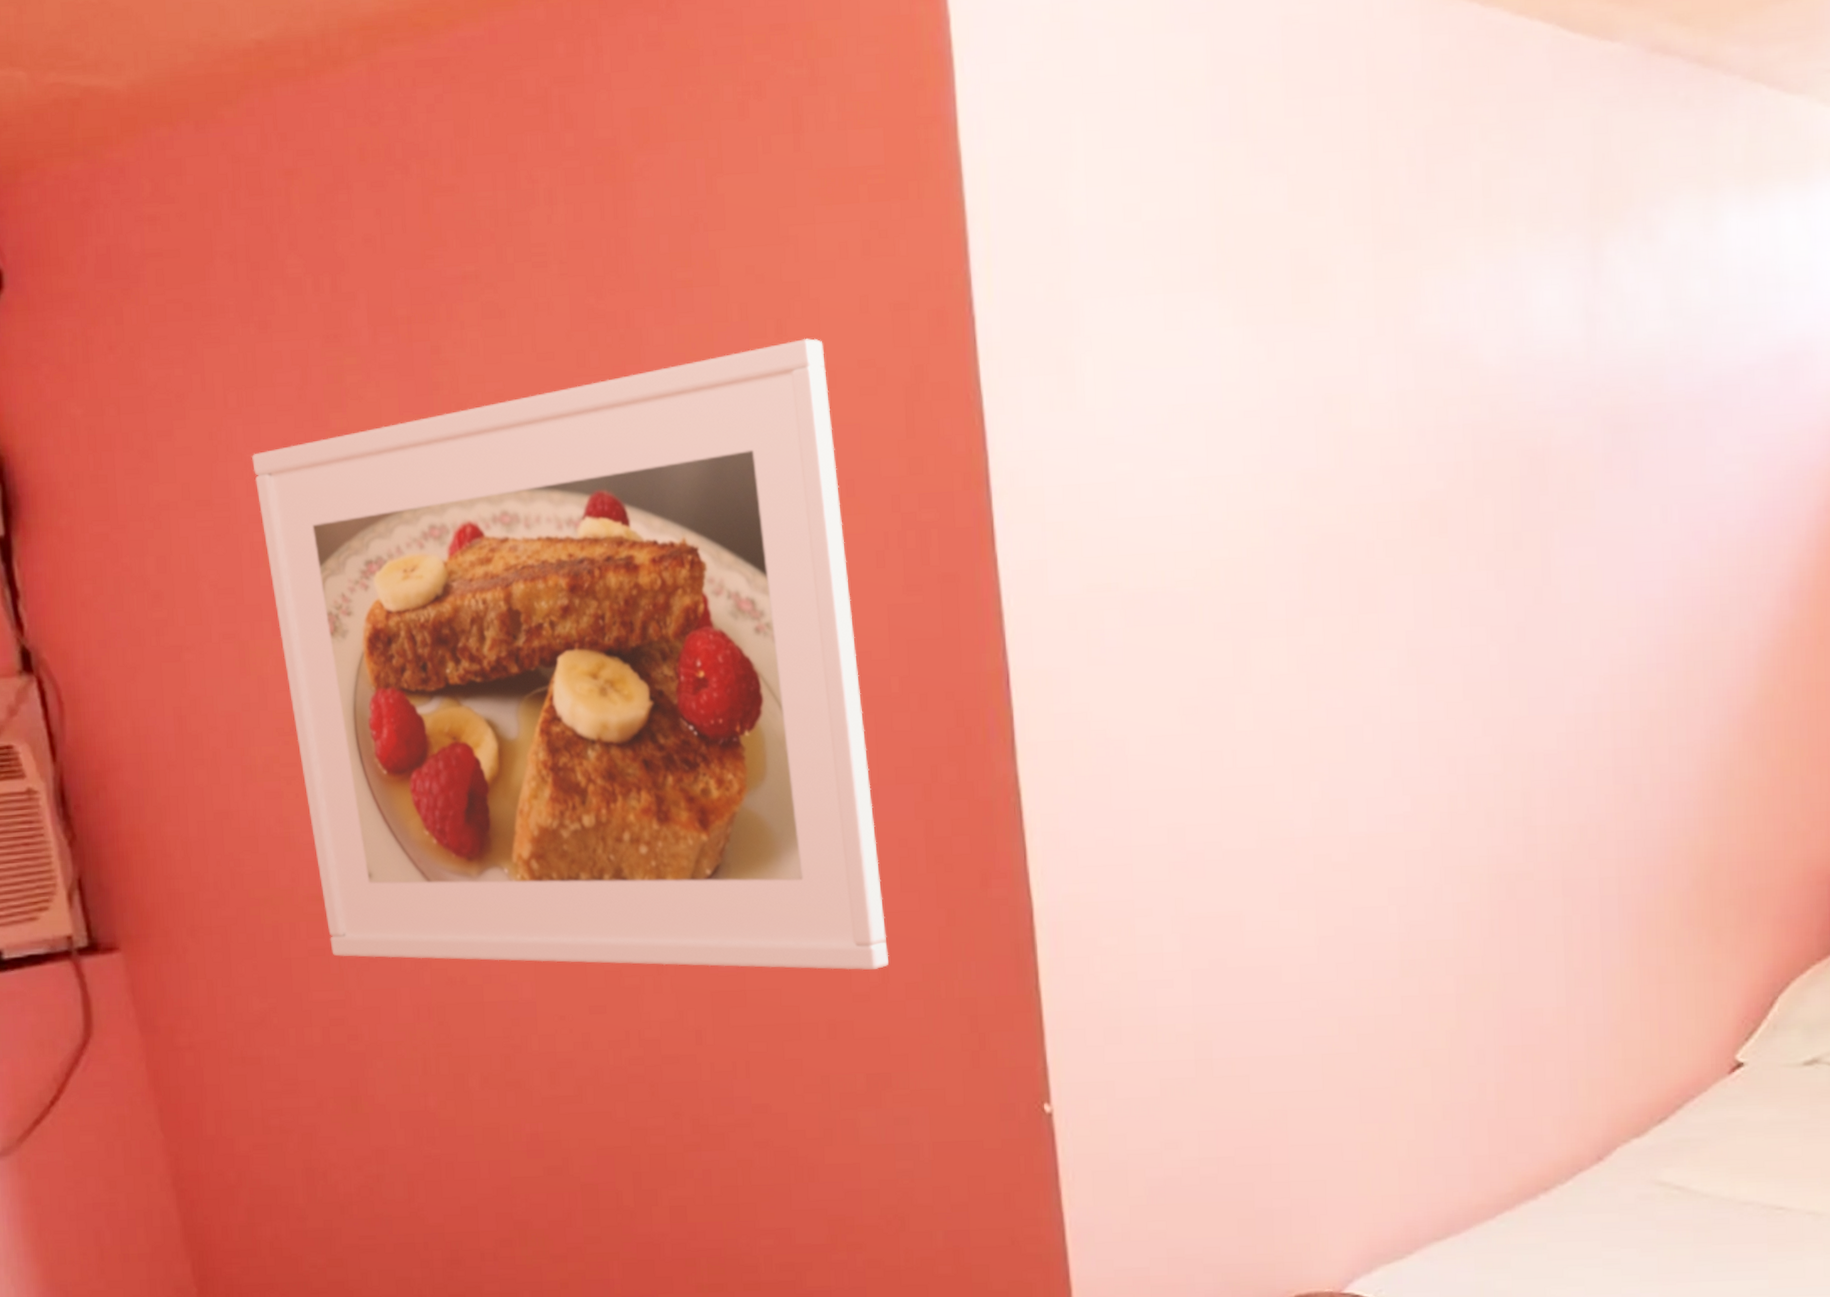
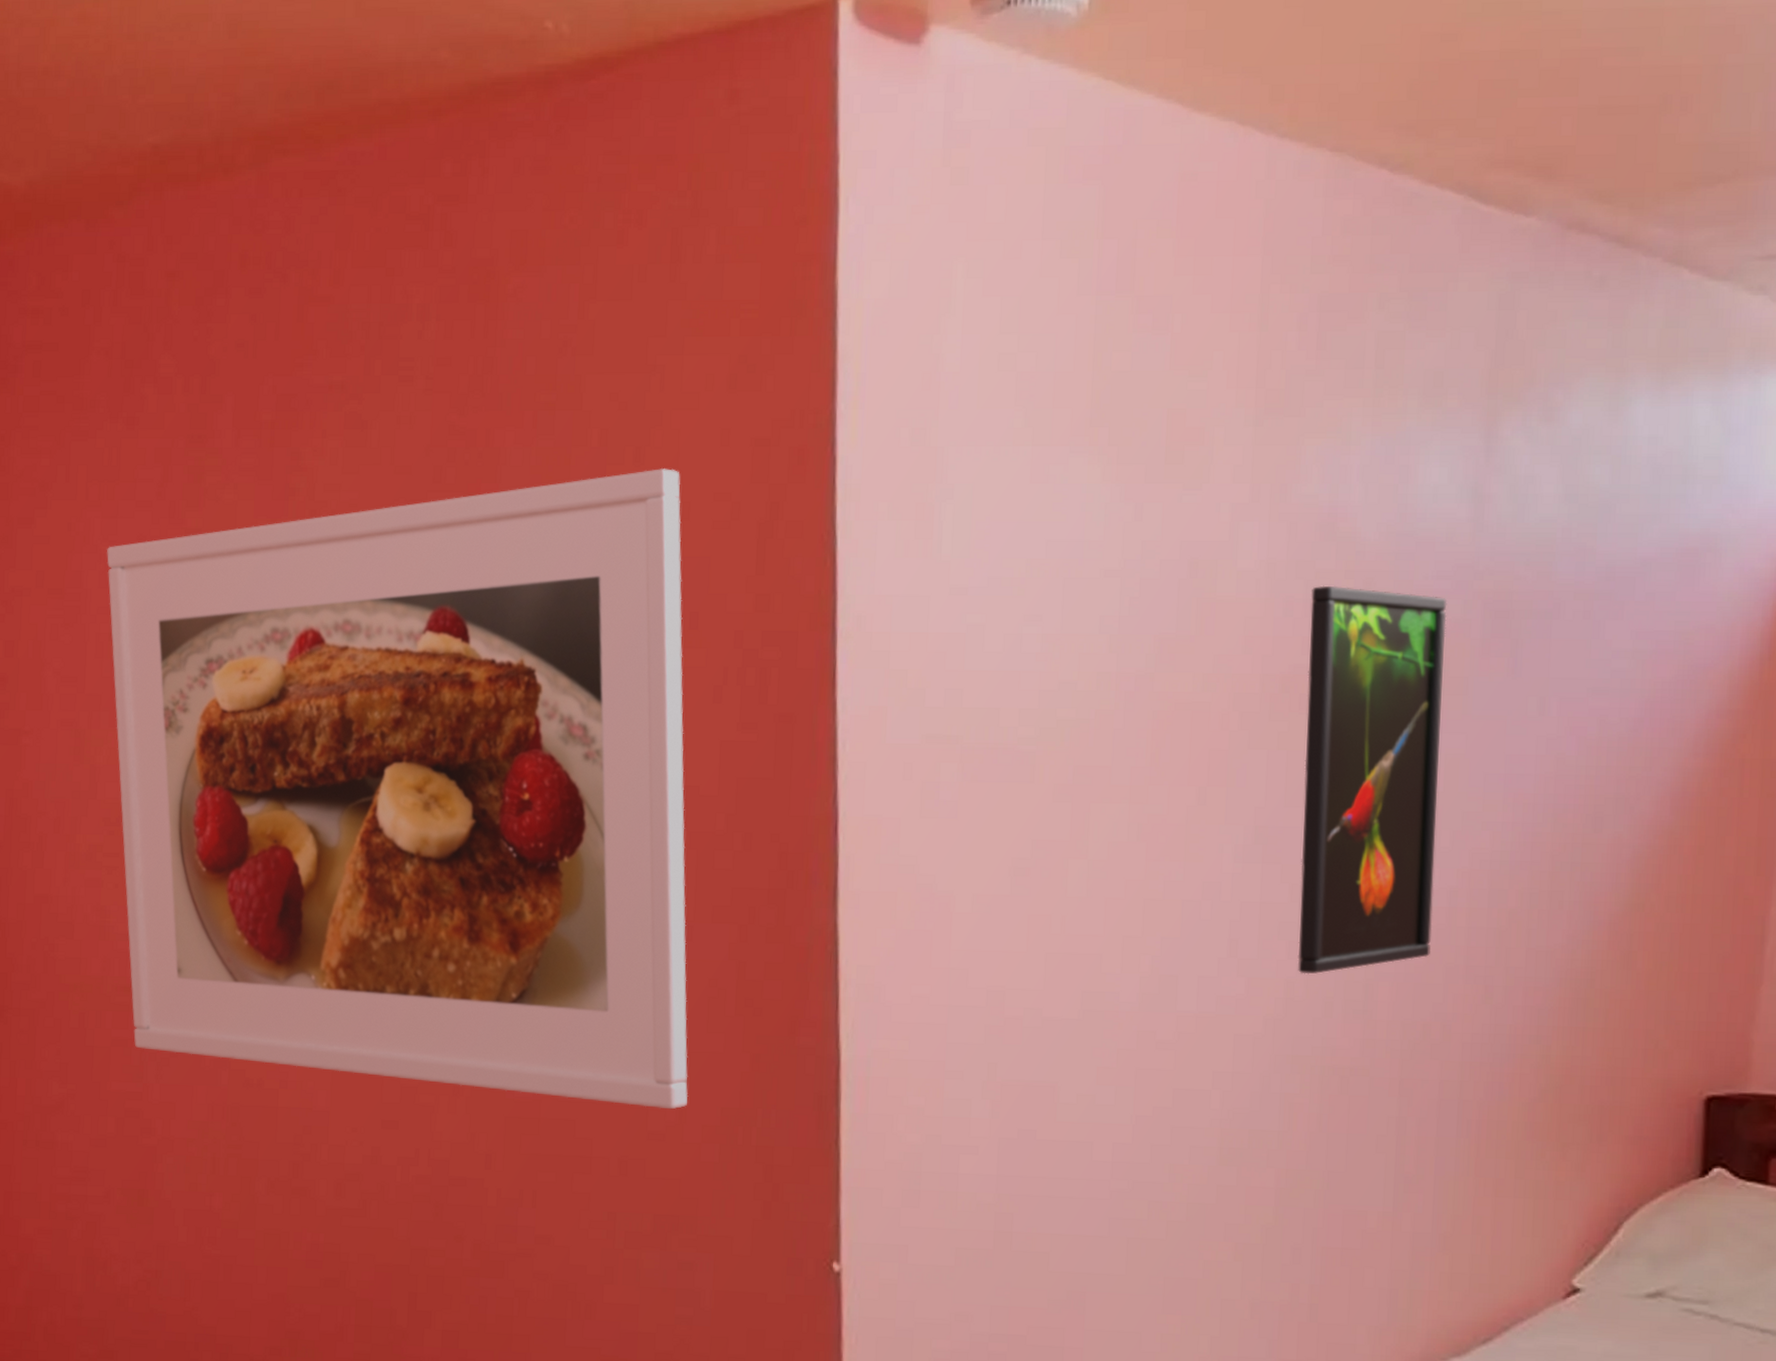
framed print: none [1441,411,1581,788] -> present [1297,585,1448,975]

